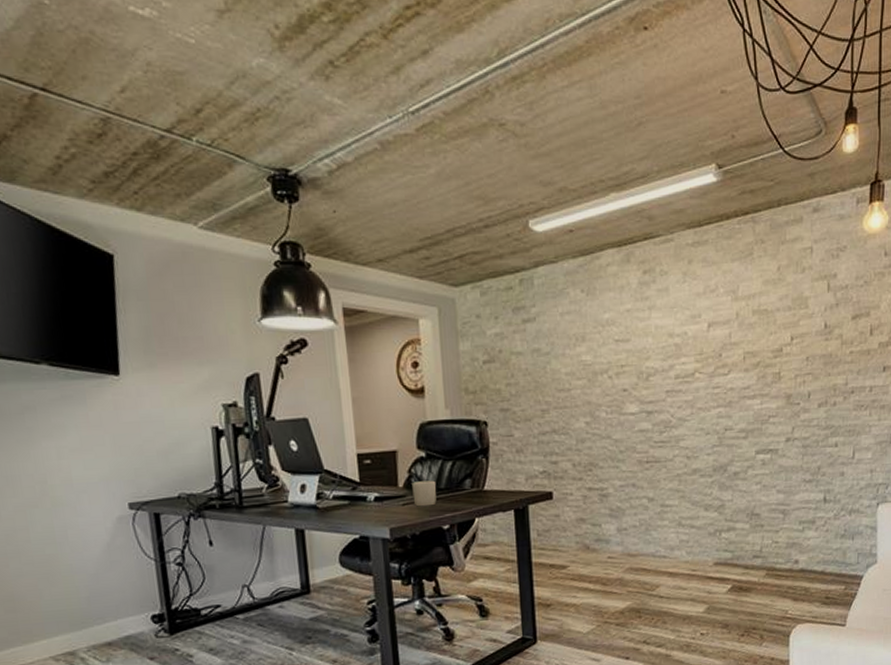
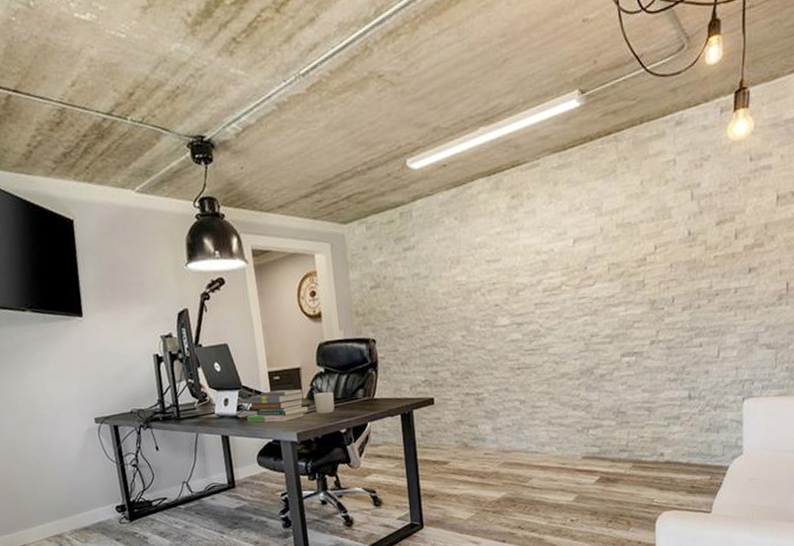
books: none [328,476,405,515] -> present [247,389,309,423]

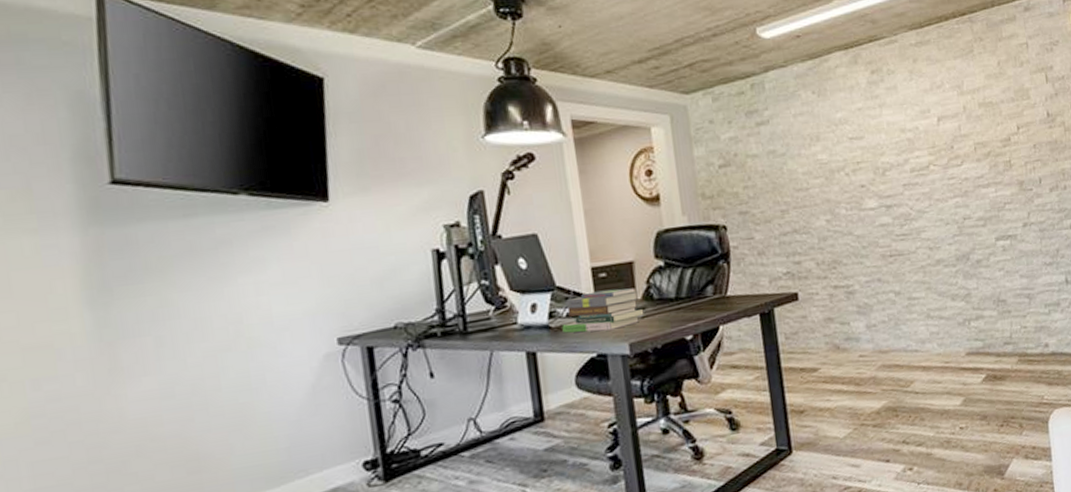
mug: present [314,391,335,415] -> none [651,289,678,319]

